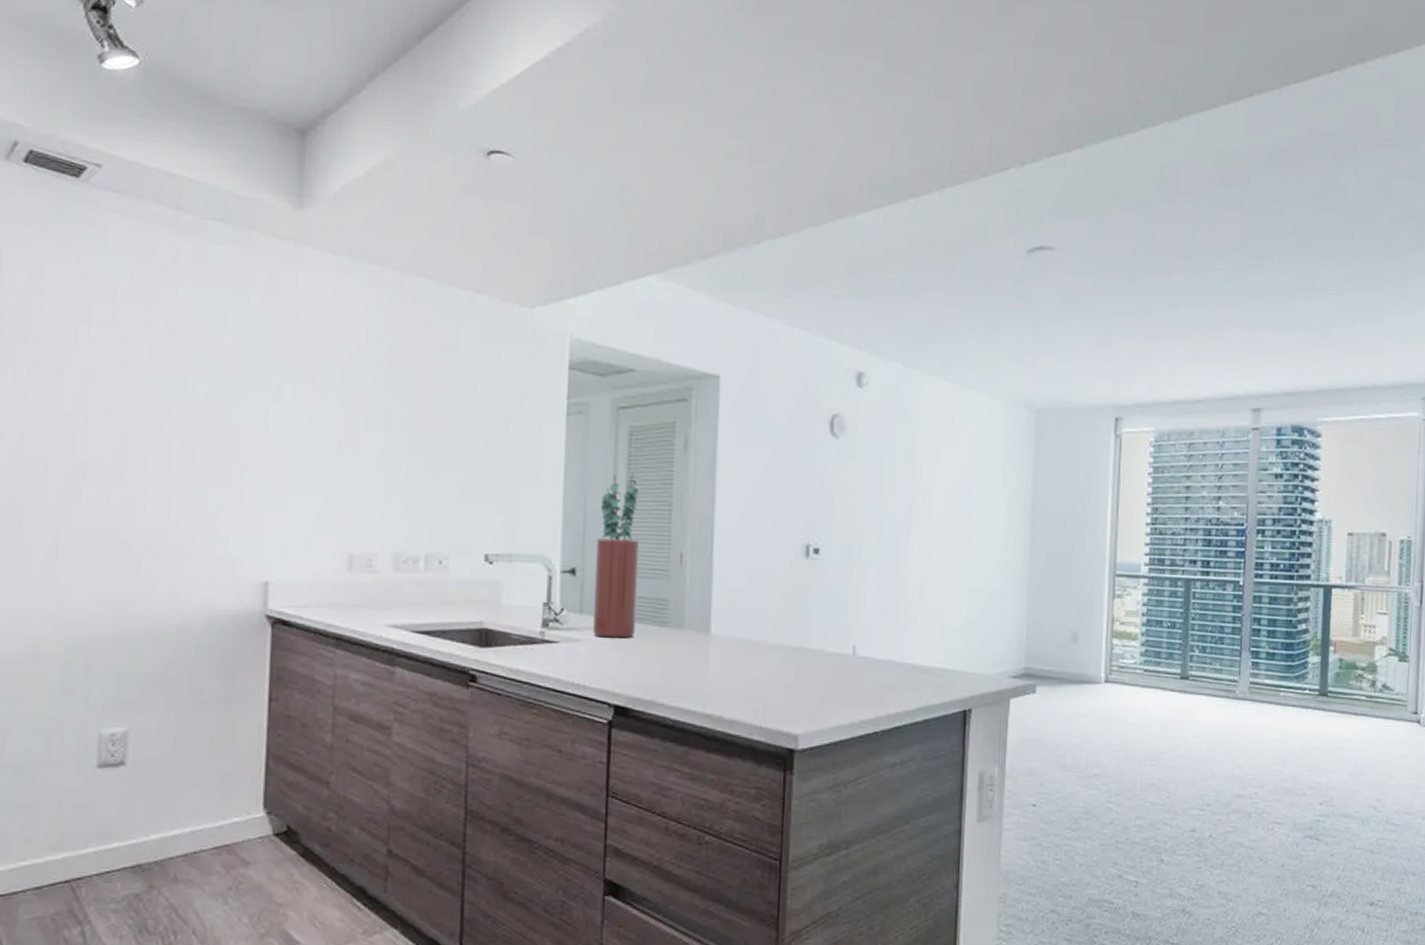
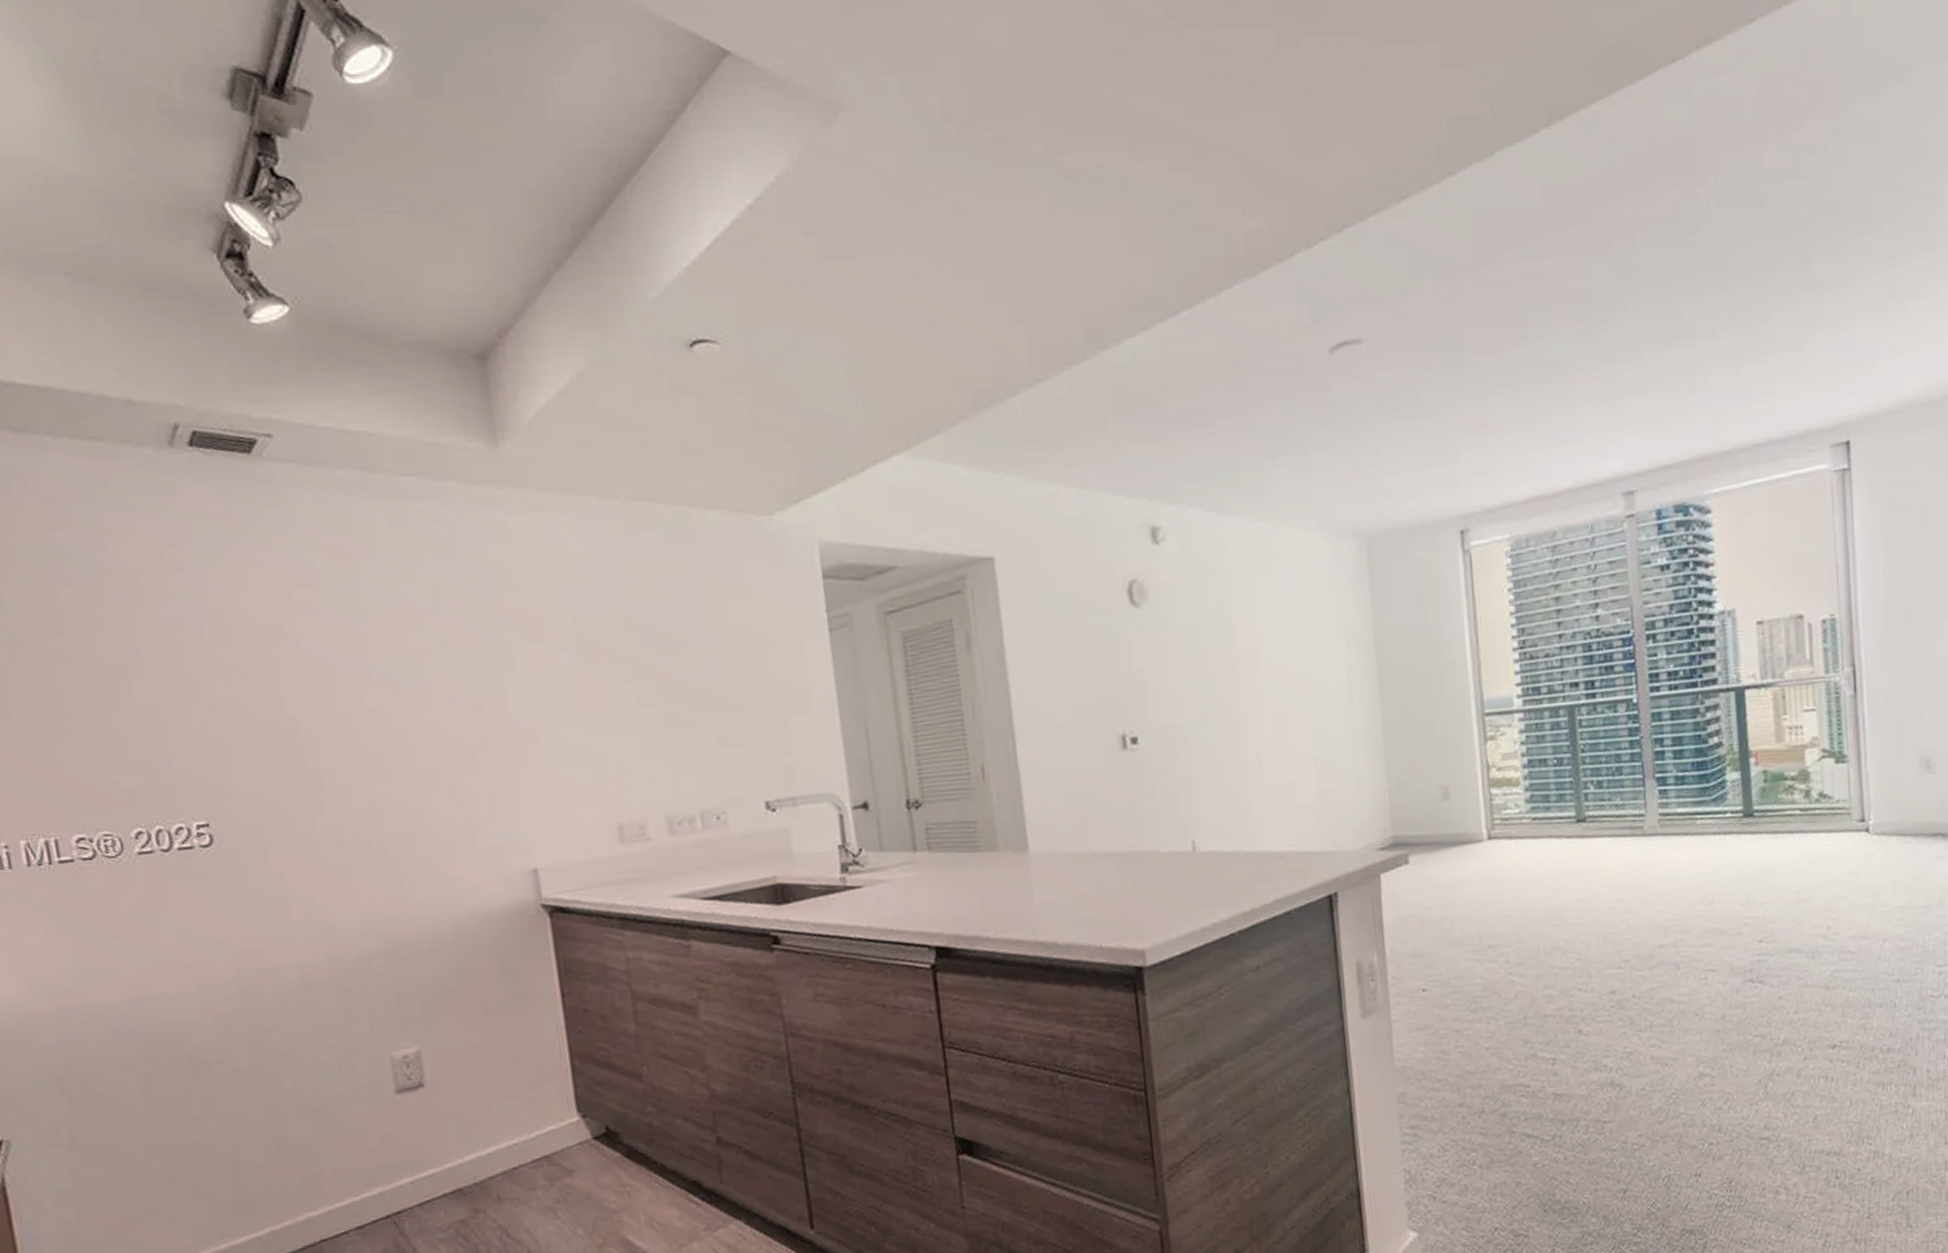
vase: present [592,471,640,638] -> none [883,683,945,875]

